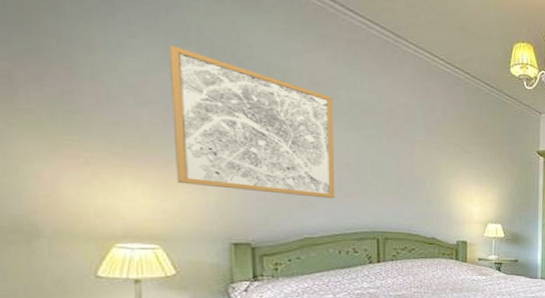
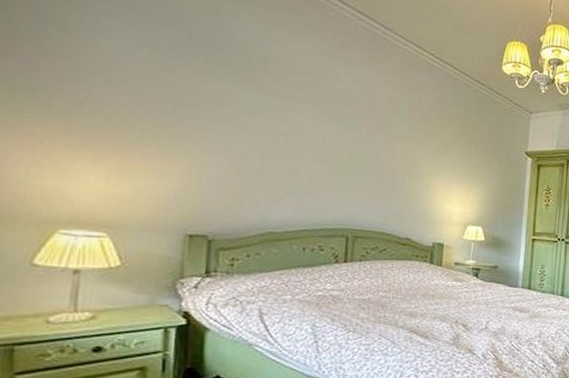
wall art: present [168,45,335,199] -> none [135,27,313,192]

